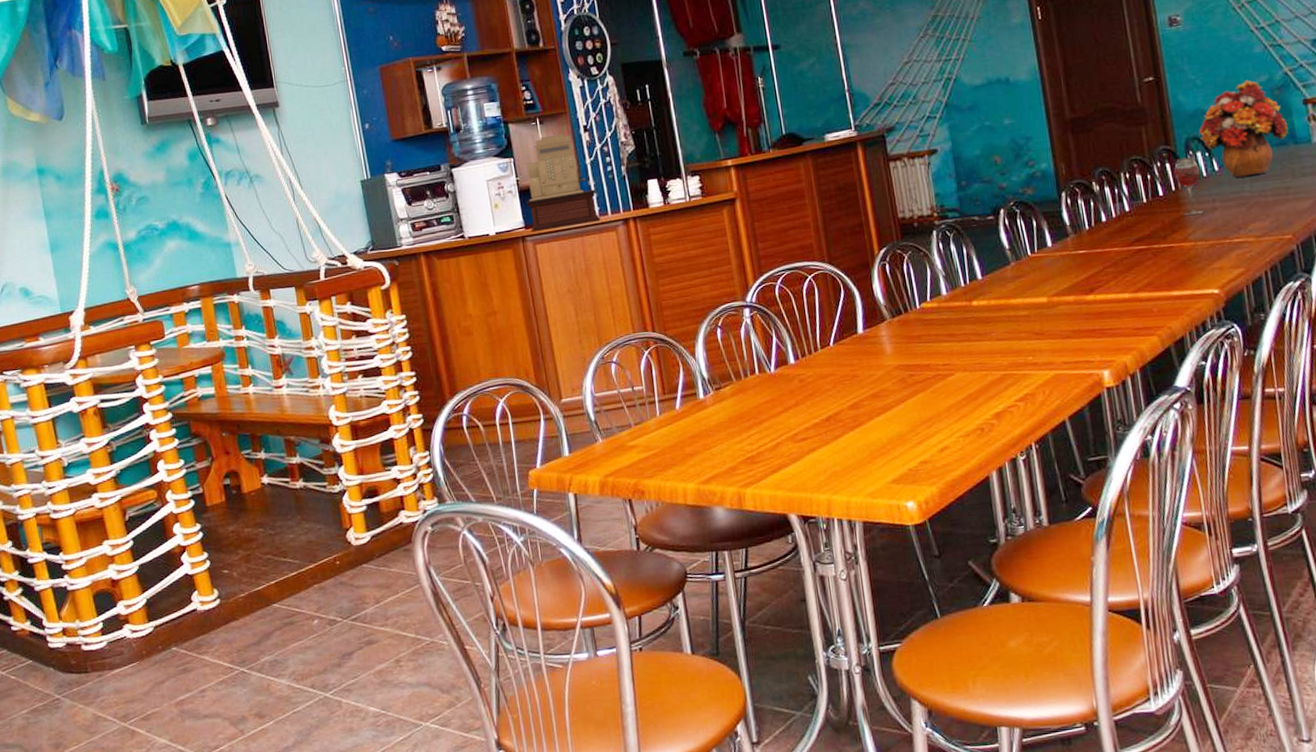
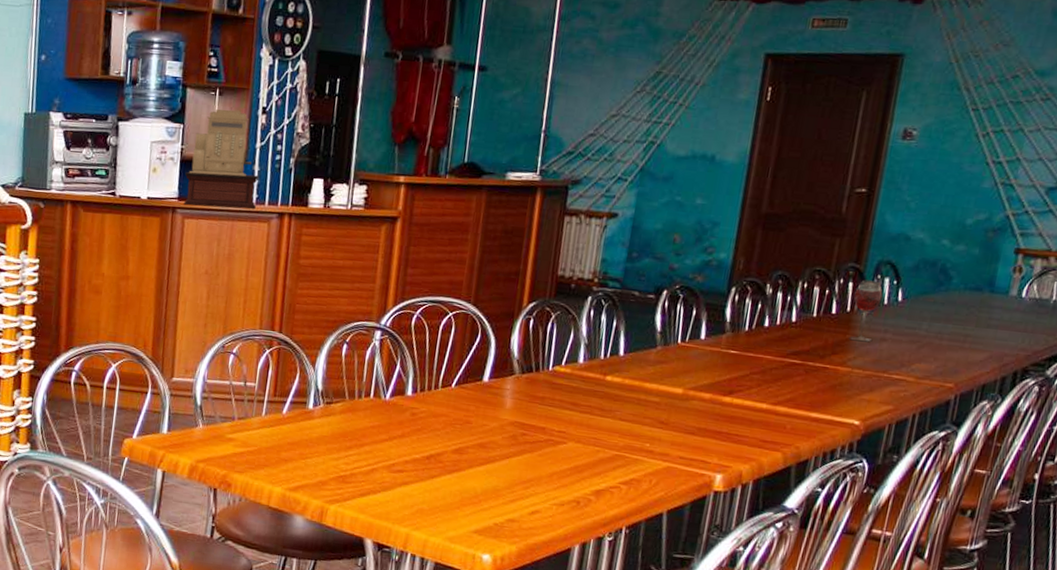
flower arrangement: present [1198,81,1289,178] -> none [894,215,991,315]

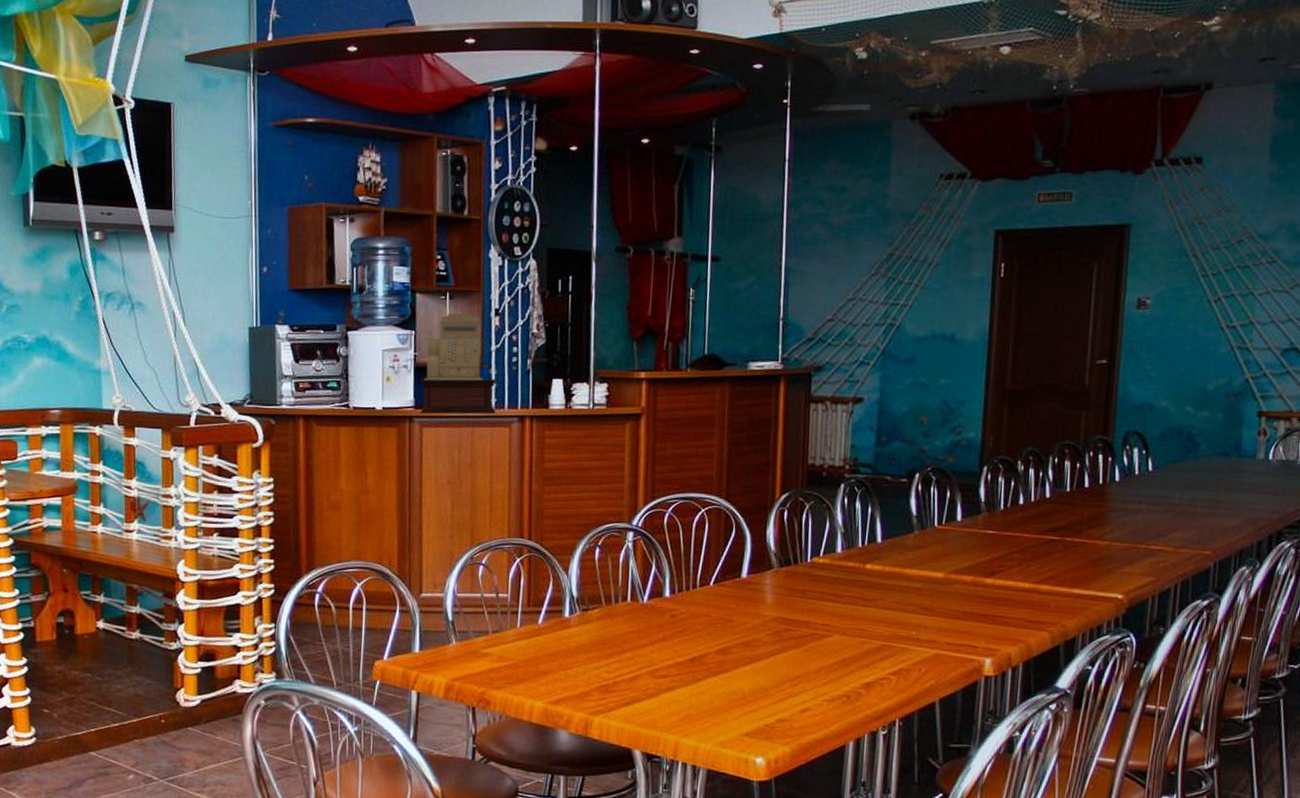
wineglass: present [849,279,883,343] -> none [1104,451,1133,514]

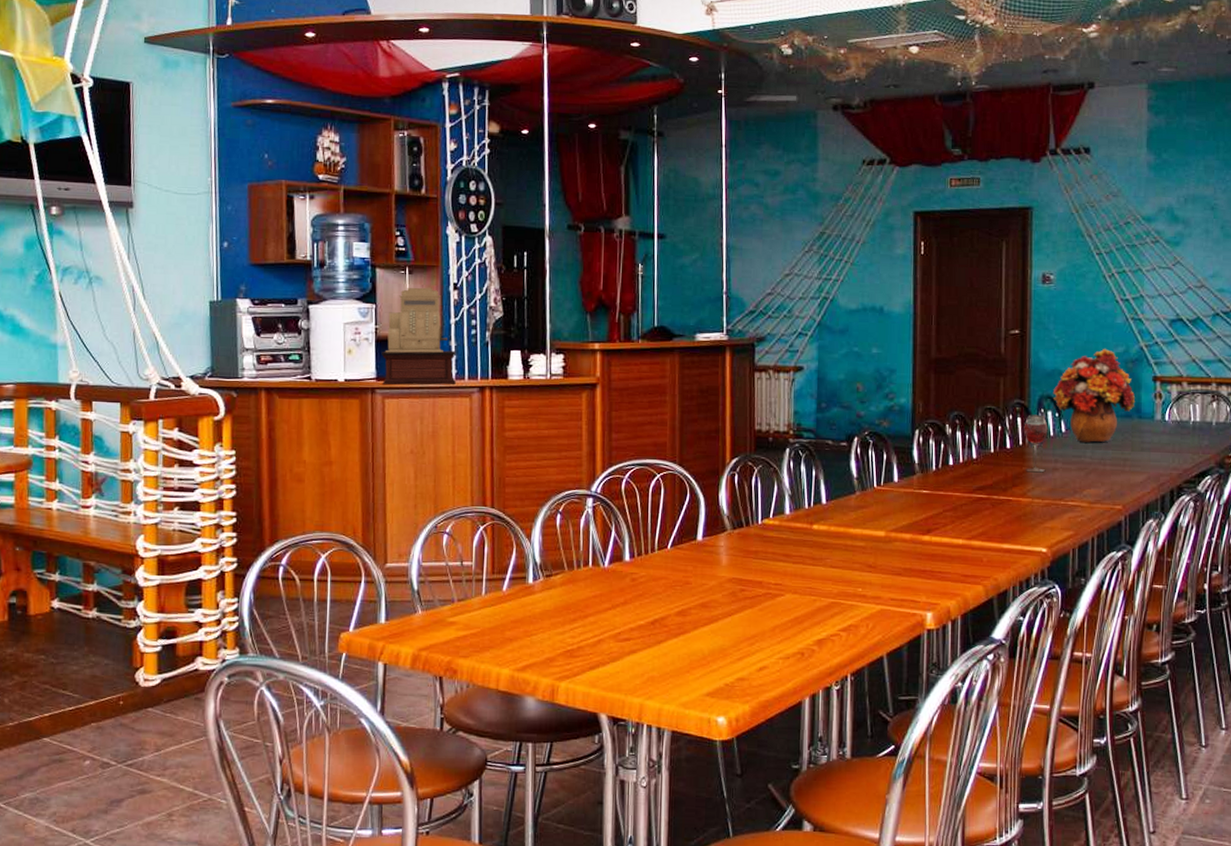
wineglass: none [1104,451,1133,514] -> present [1023,414,1048,473]
flower arrangement: none [1140,381,1236,483] -> present [1052,349,1136,443]

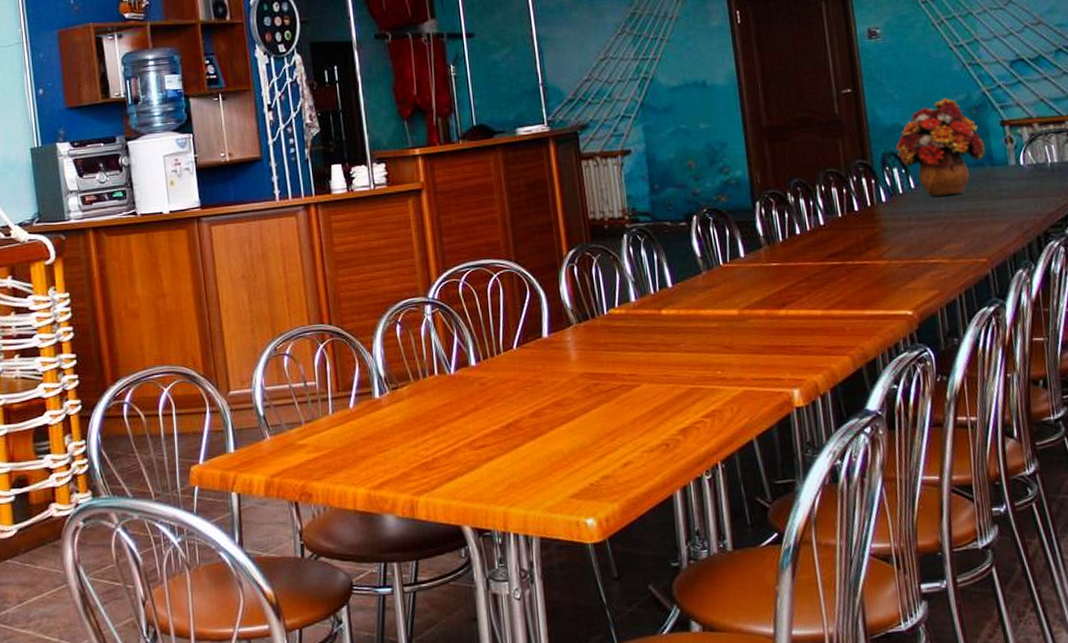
cash register: present [382,287,456,386] -> none [204,111,280,213]
wineglass: present [1023,414,1048,473] -> none [869,172,900,234]

